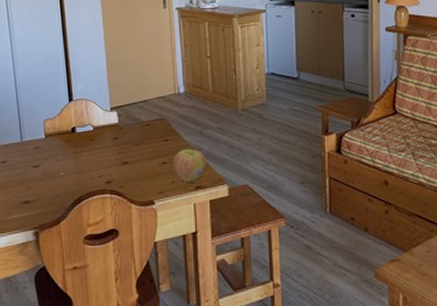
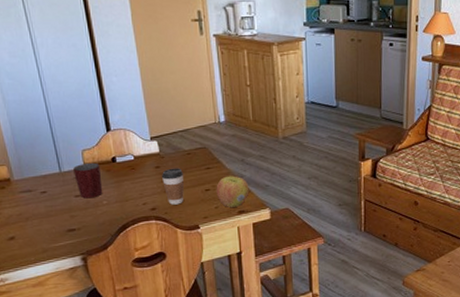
mug: none [34,132,61,169] -> present [73,162,103,199]
coffee cup: none [118,139,142,178] -> present [161,168,184,205]

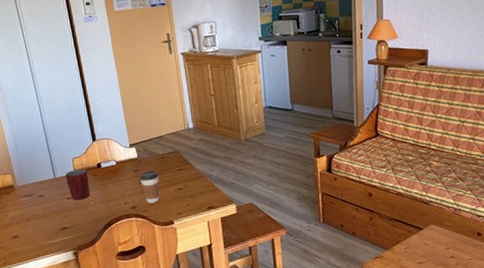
apple: present [216,176,249,207] -> none [187,175,217,204]

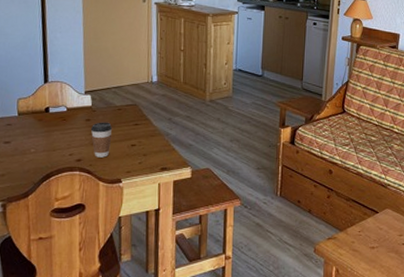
mug: present [65,168,91,200] -> none [6,111,33,146]

